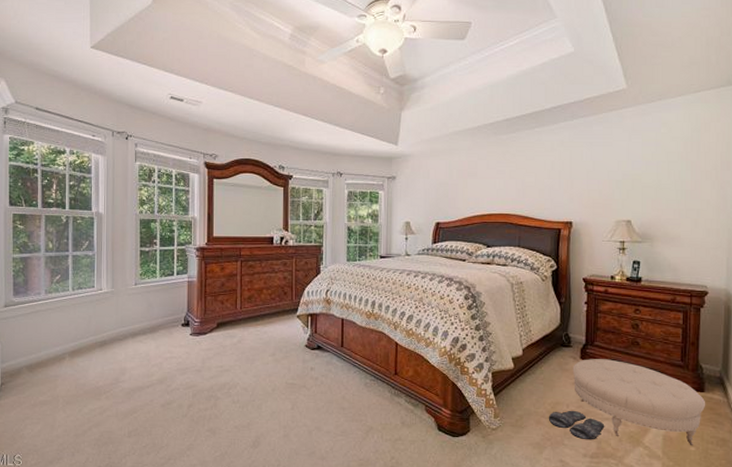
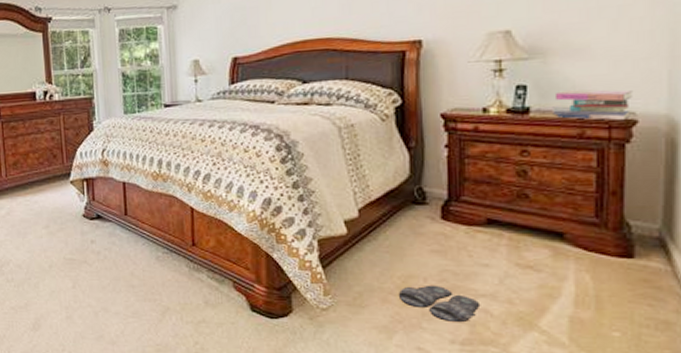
ottoman: present [572,359,706,447] -> none [430,218,637,331]
books: none [656,266,705,291] -> present [552,89,632,121]

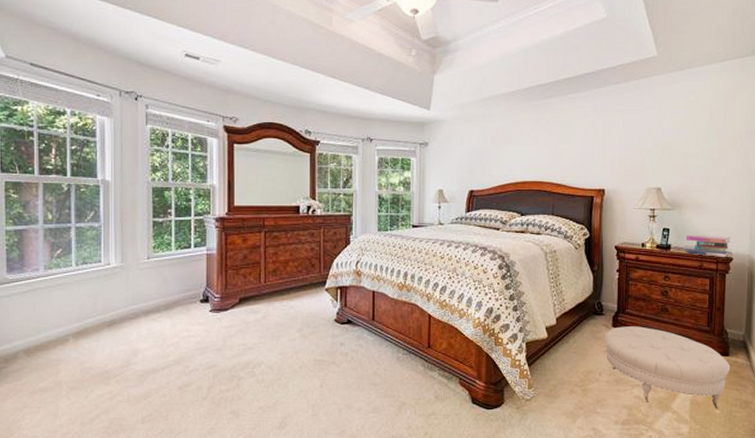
slippers: present [399,285,479,323] -> none [582,378,635,407]
ottoman: none [430,218,637,331] -> present [605,326,731,410]

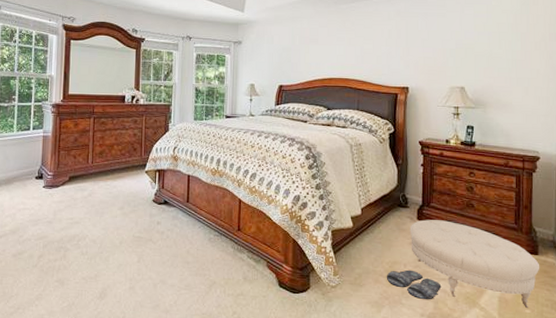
slippers: none [582,378,635,407] -> present [387,269,441,300]
books: present [684,233,730,257] -> none [489,131,537,156]

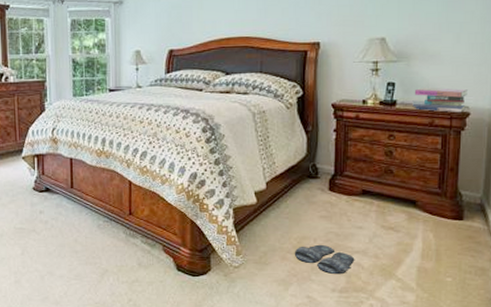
ottoman: present [409,219,540,309] -> none [320,189,465,277]
books: none [489,131,537,156] -> present [412,87,467,112]

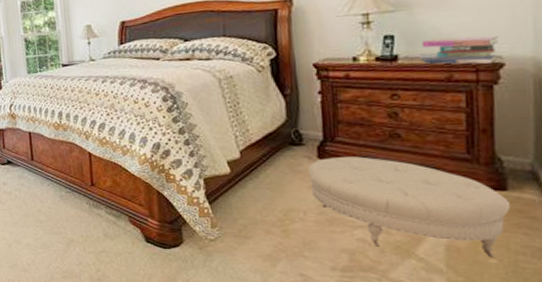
slippers: present [295,244,354,275] -> none [281,217,357,252]
ottoman: none [320,189,465,277] -> present [308,156,511,258]

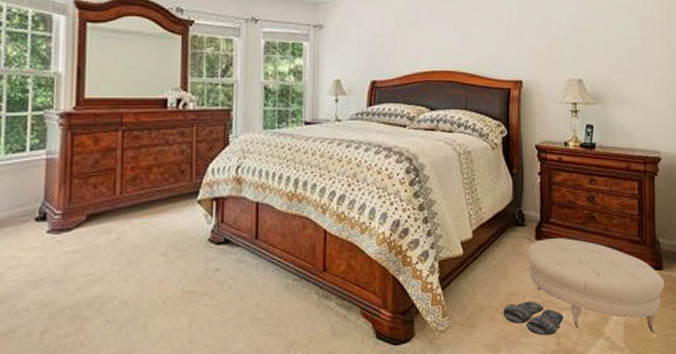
slippers: none [281,217,357,252] -> present [504,301,563,336]
books: present [420,35,498,65] -> none [610,130,658,157]

